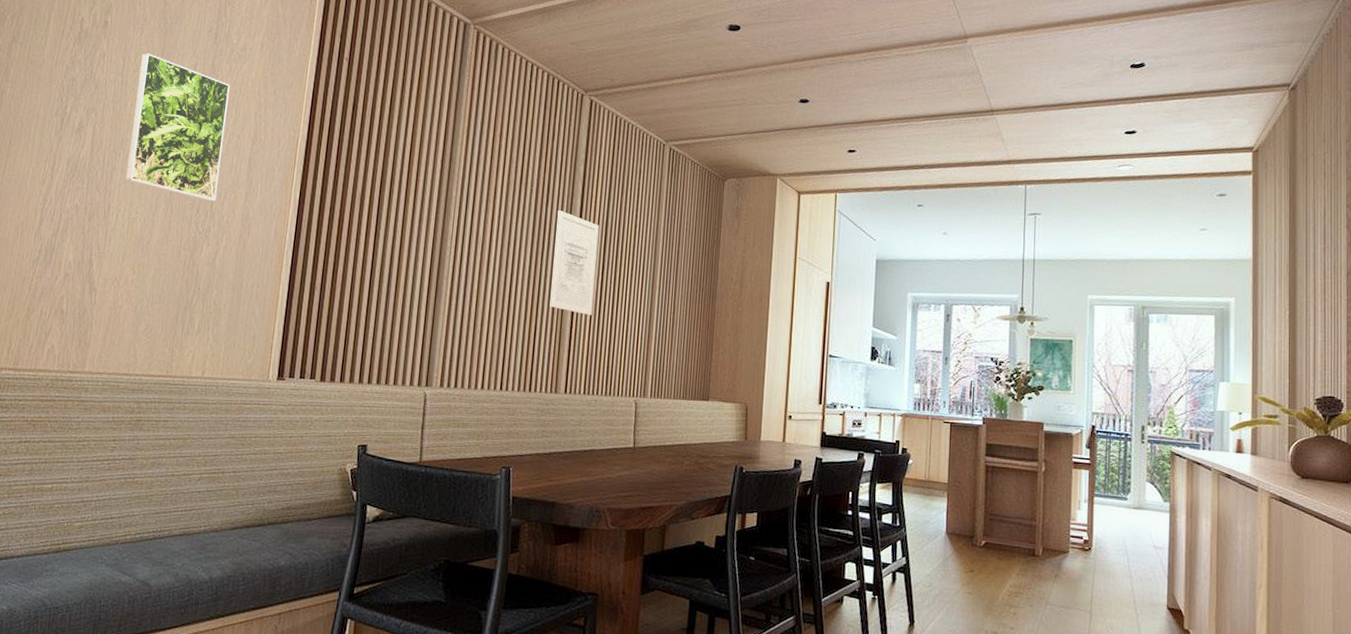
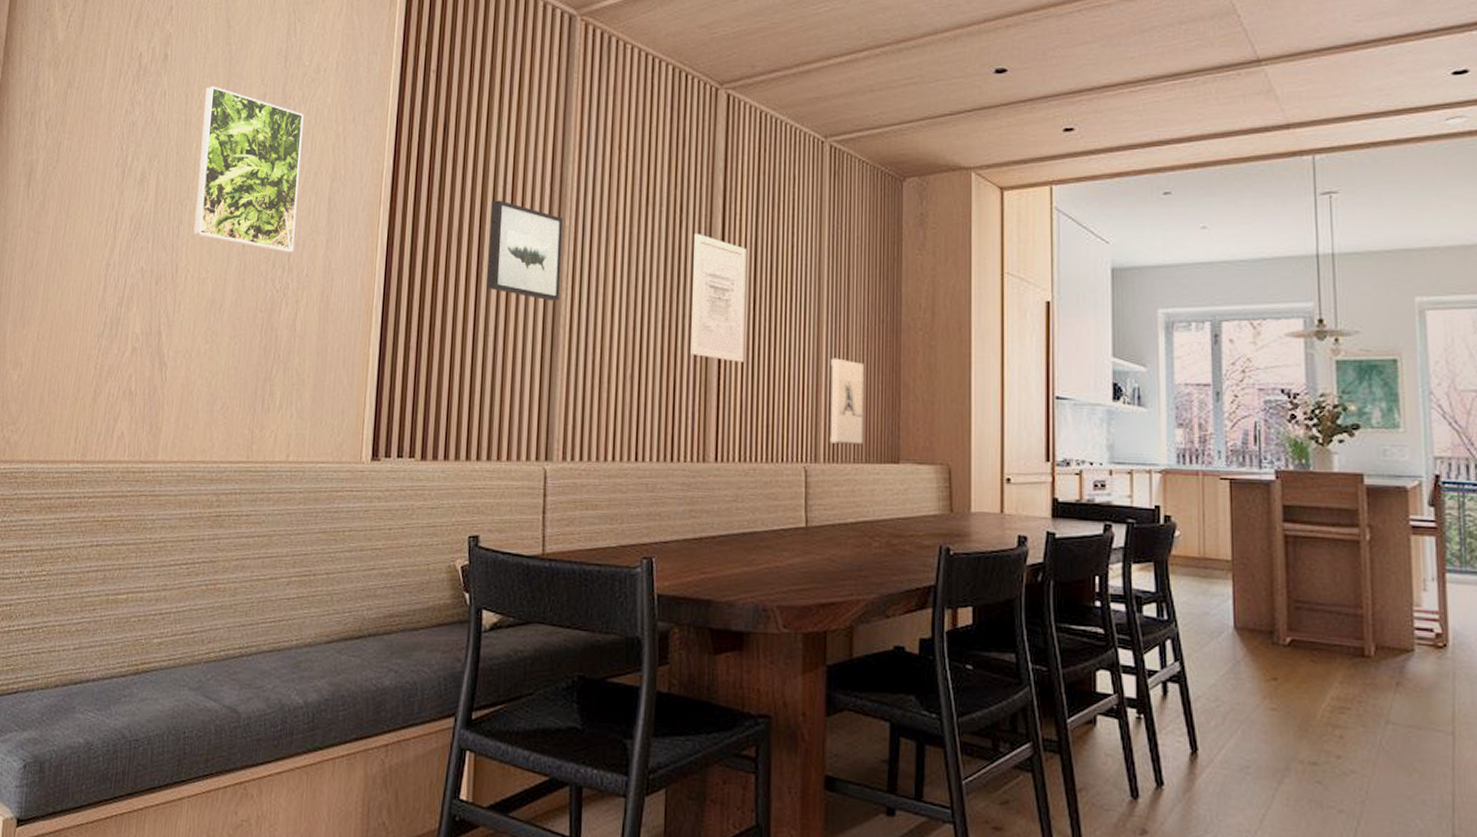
wall art: none [383,171,450,257] -> present [486,200,563,301]
wall sculpture: none [656,316,686,386] -> present [830,358,864,446]

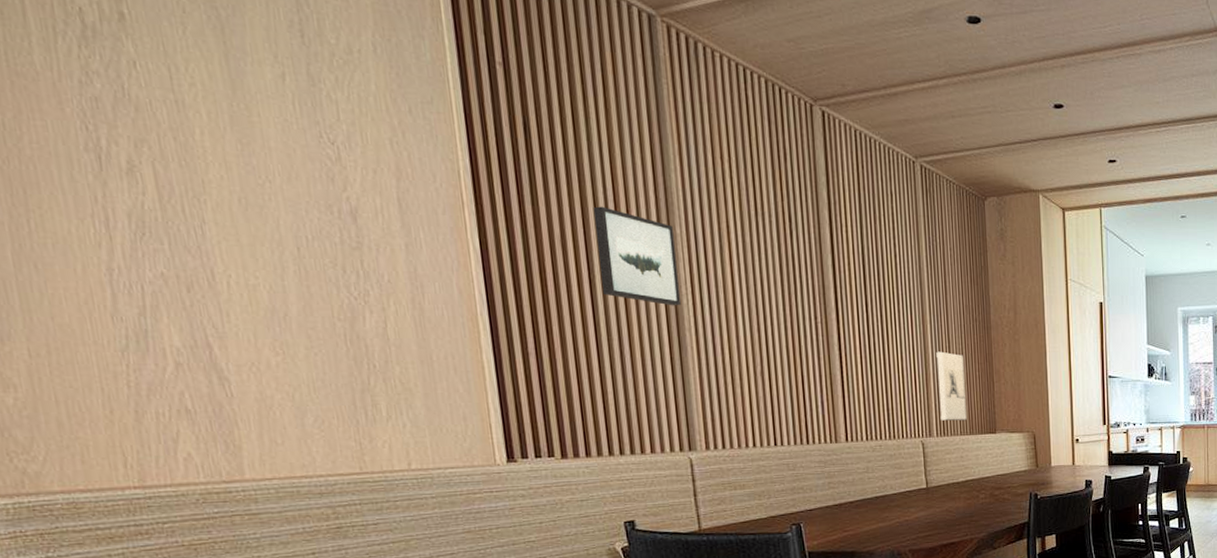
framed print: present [193,86,304,253] -> none [194,58,366,258]
wall art: present [690,233,746,362] -> none [805,242,862,357]

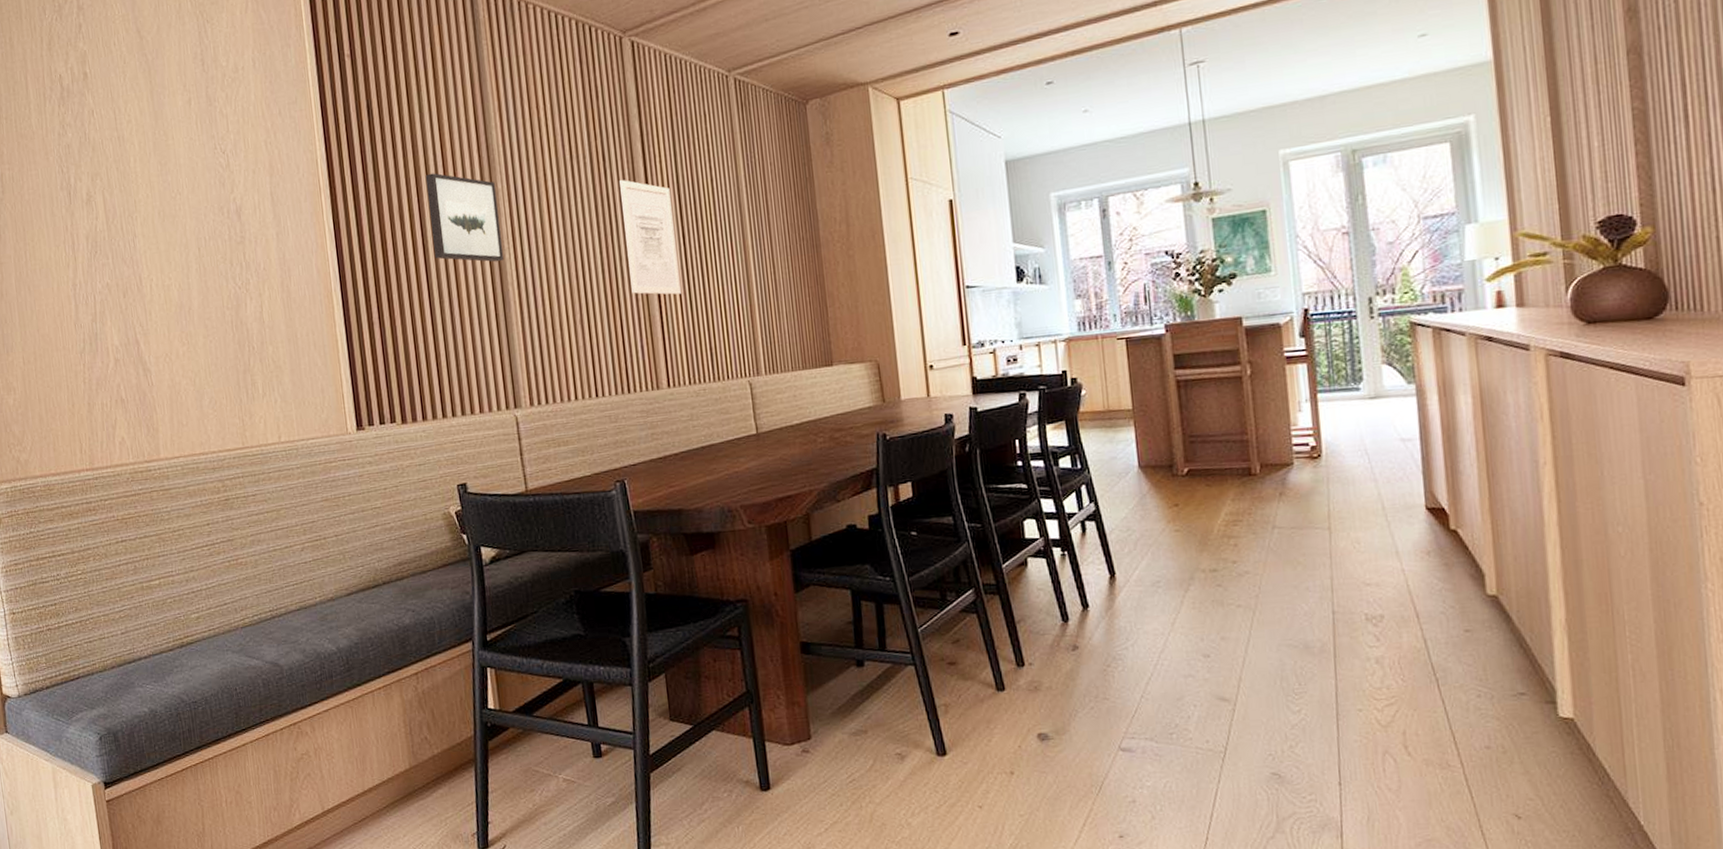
wall art: none [805,242,862,357] -> present [619,179,681,295]
wall sculpture: present [936,351,967,421] -> none [760,278,798,356]

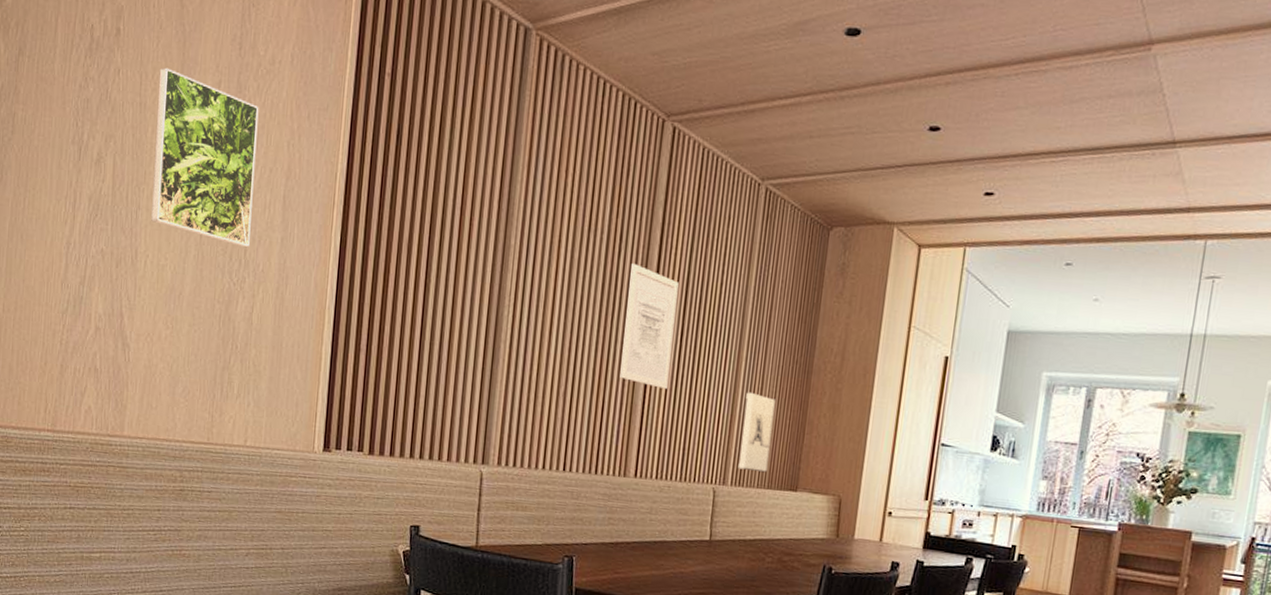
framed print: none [130,98,247,251] -> present [151,67,259,248]
wall art: present [425,173,503,263] -> none [434,213,509,317]
wall sculpture: none [760,278,798,356] -> present [738,392,775,473]

